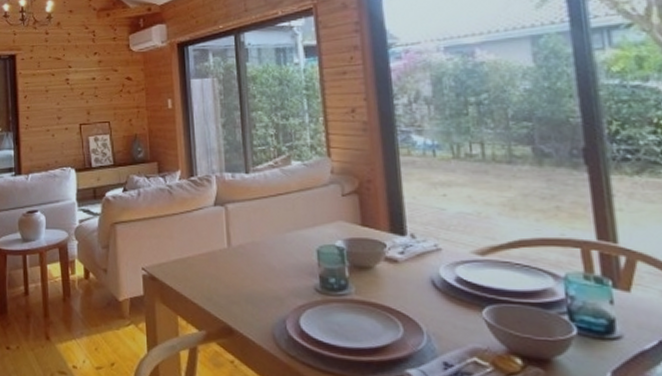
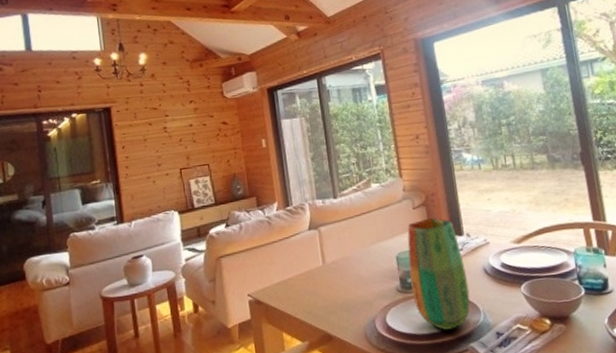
vase: none [332,209,411,349] -> present [407,217,470,331]

